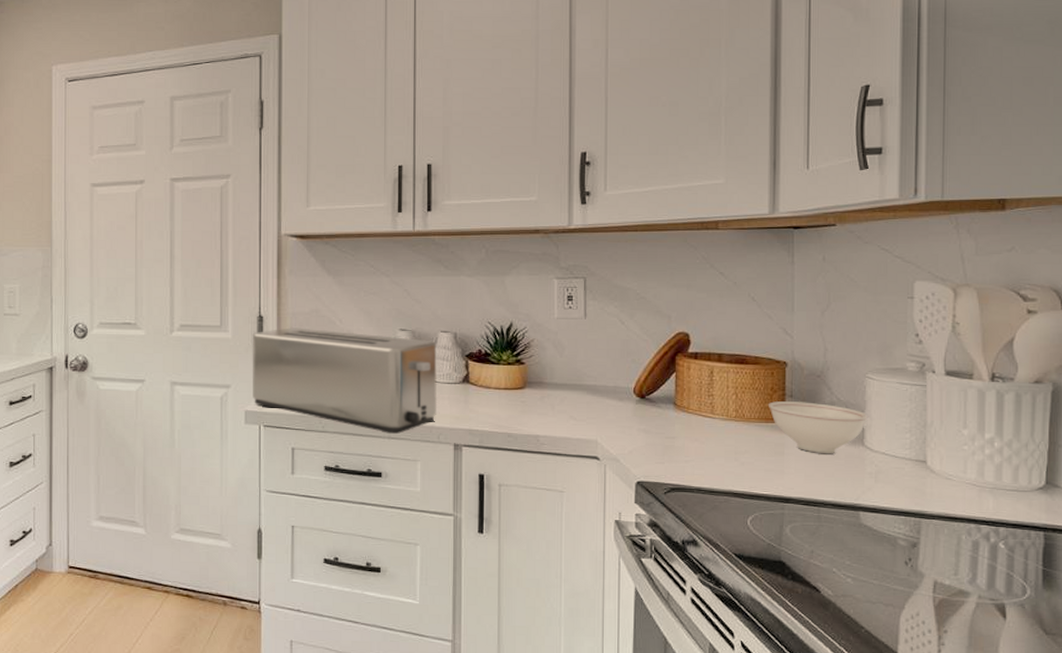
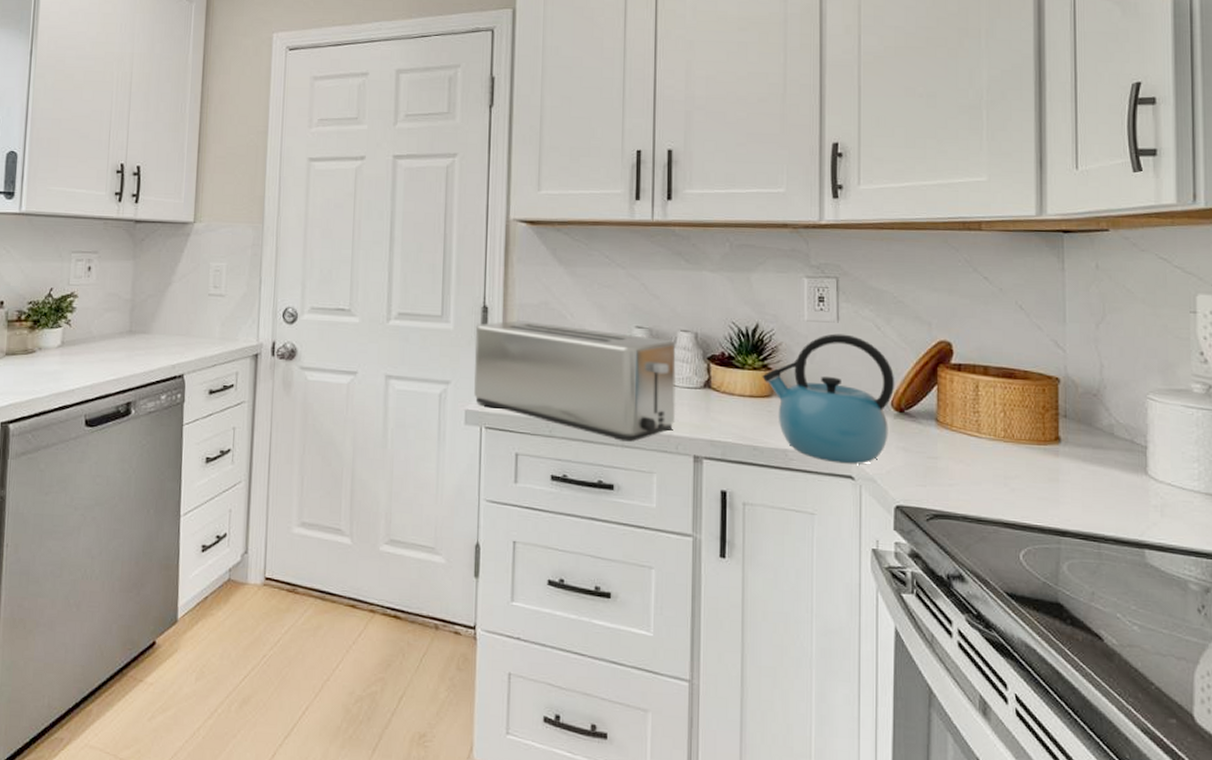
kettle: none [516,329,637,446] -> present [762,333,895,465]
bowl: present [767,401,868,454] -> none [1039,421,1151,483]

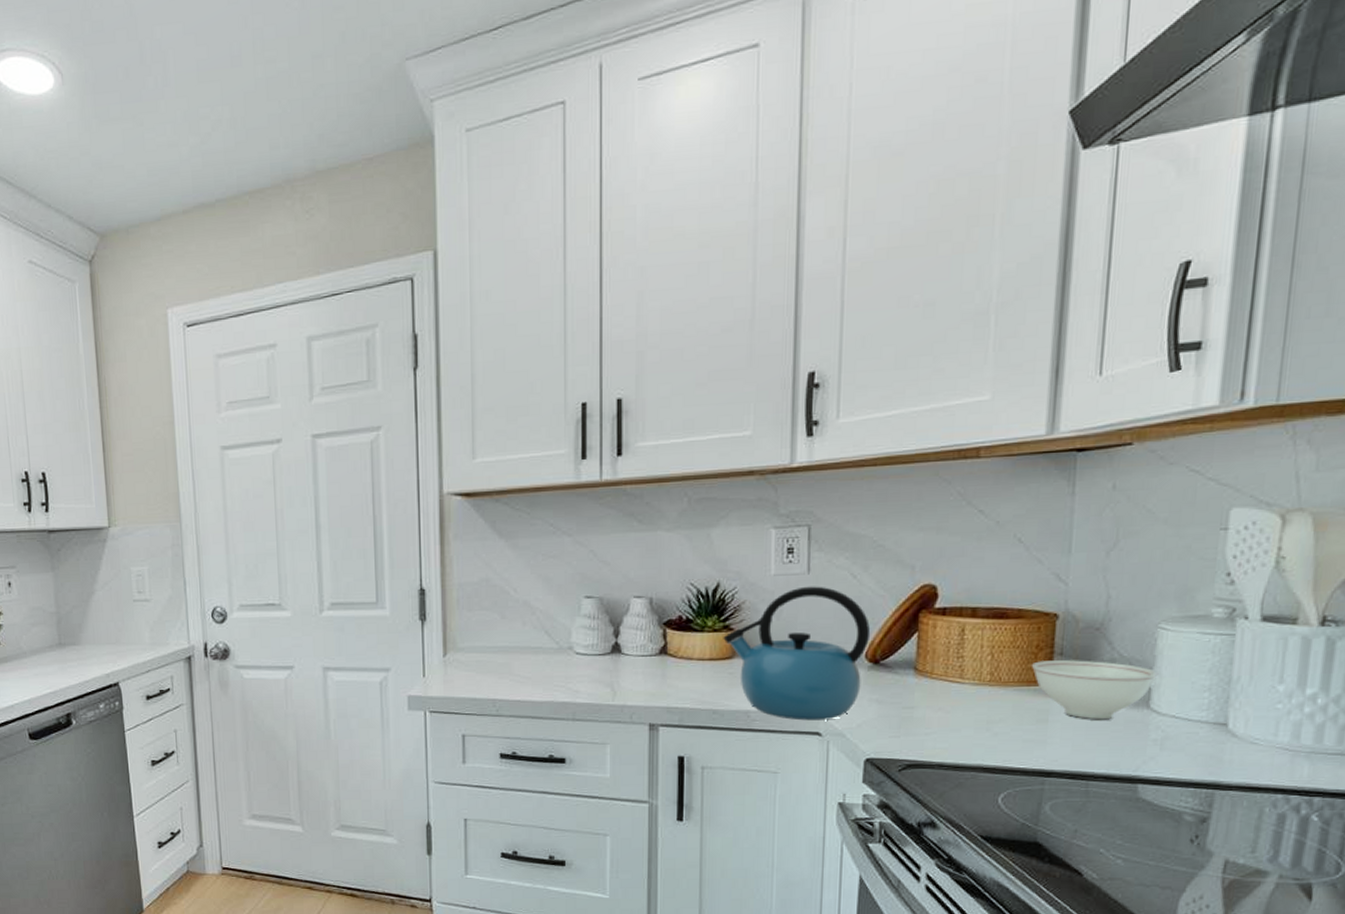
toaster: present [474,320,676,442] -> none [413,600,630,715]
bowl: none [1039,421,1151,483] -> present [1031,660,1157,720]

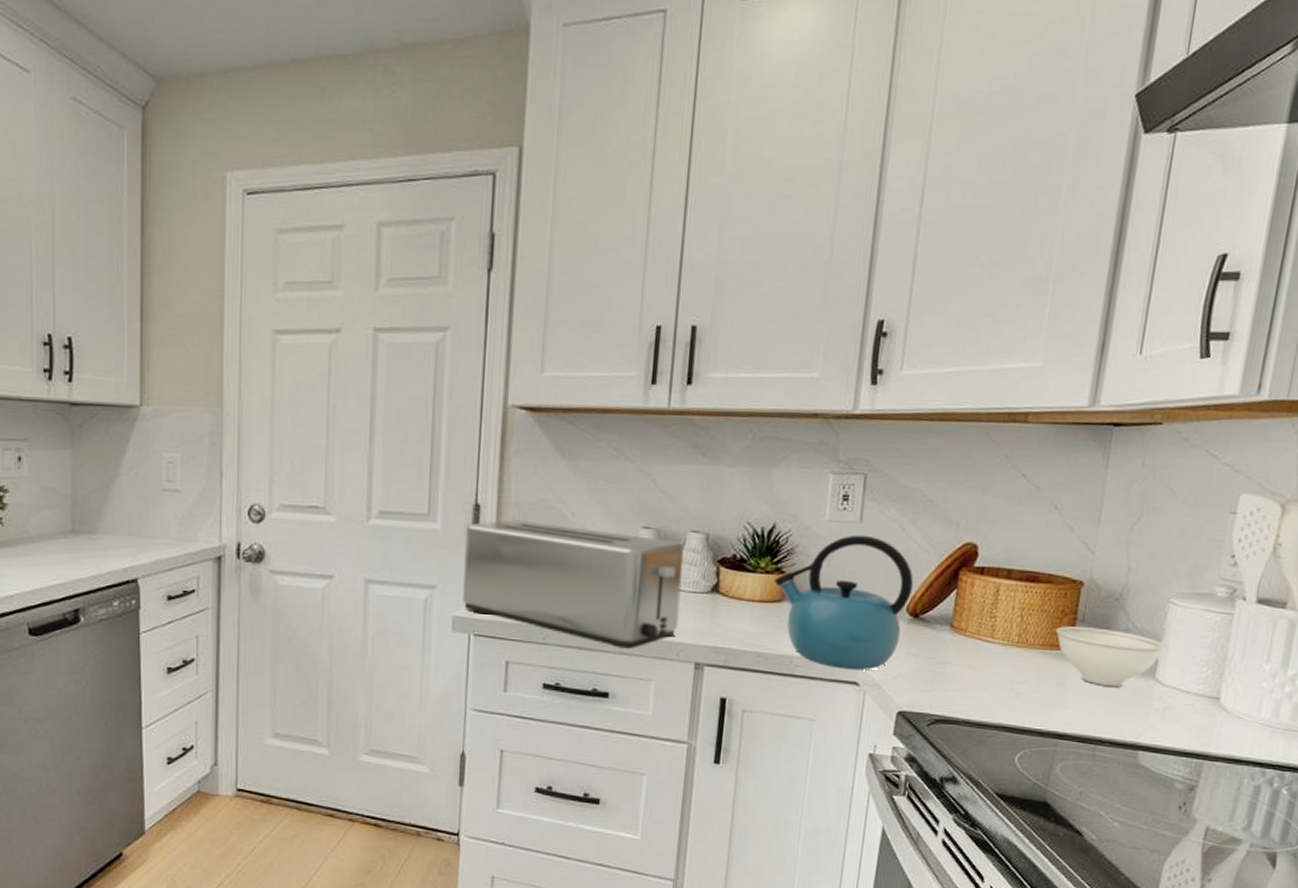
toaster: none [413,600,630,715] -> present [463,520,685,649]

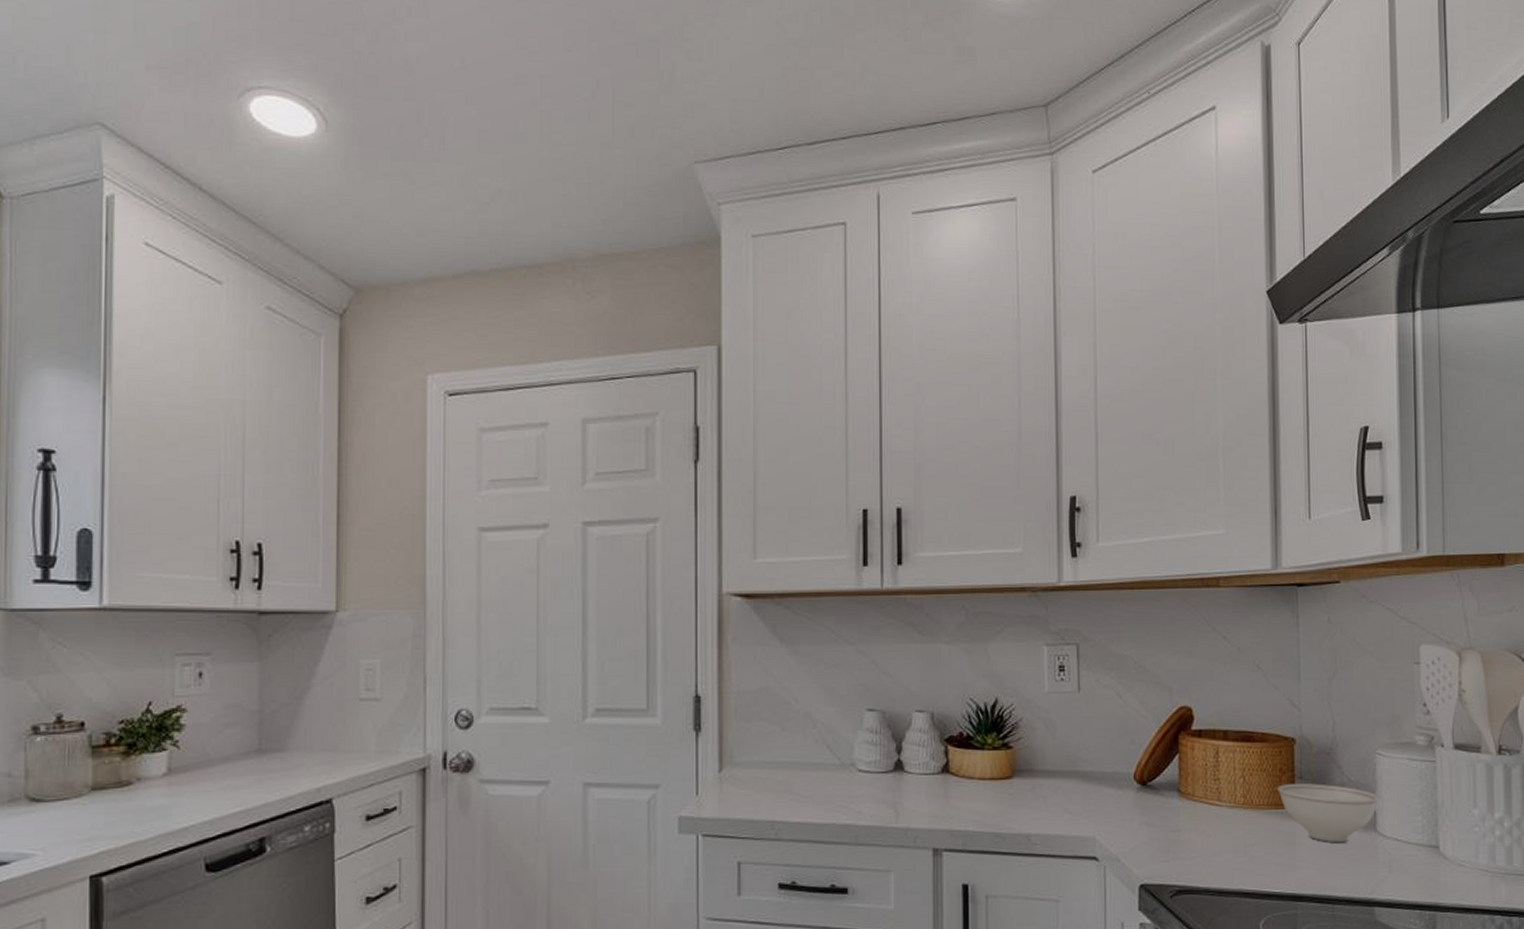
toaster: present [463,520,685,649] -> none [687,710,913,839]
kettle: present [774,535,914,671] -> none [1002,705,1138,845]

